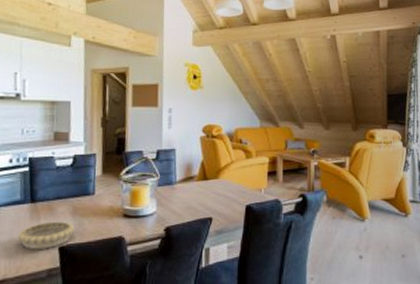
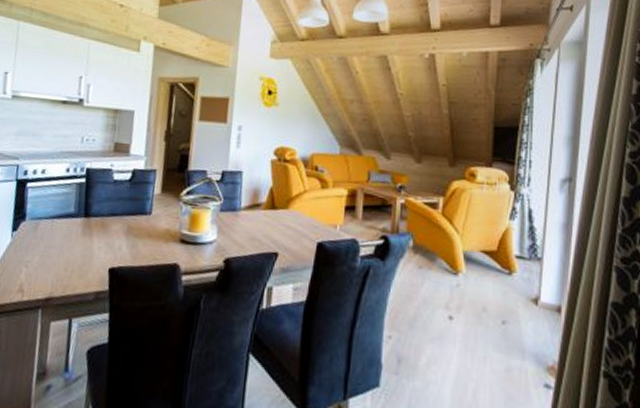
decorative bowl: present [18,221,75,249] -> none [68,239,128,269]

